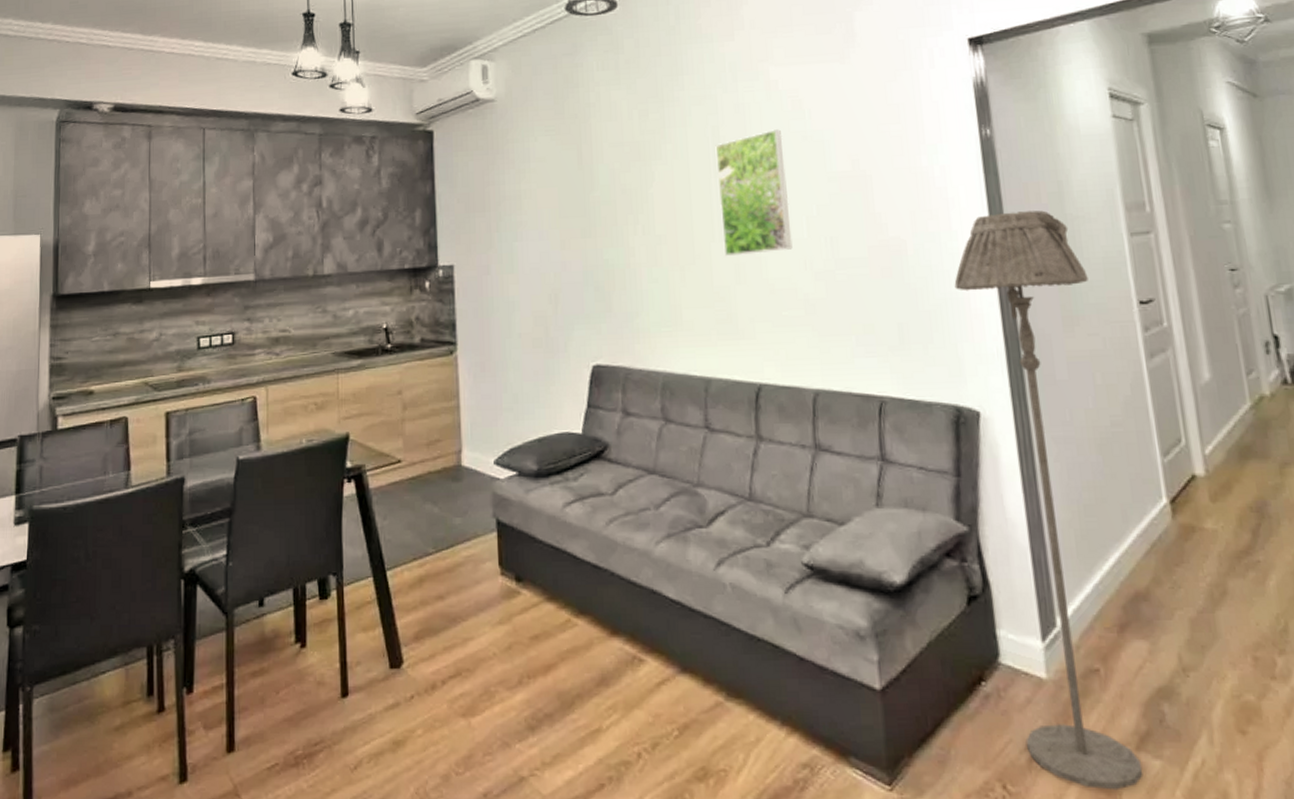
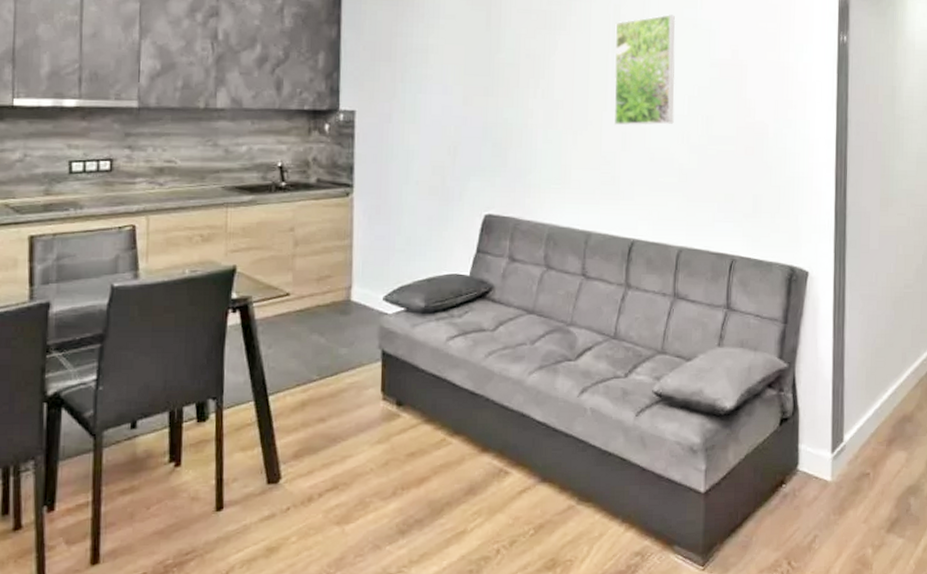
floor lamp: present [954,210,1144,791] -> none [802,108,904,562]

